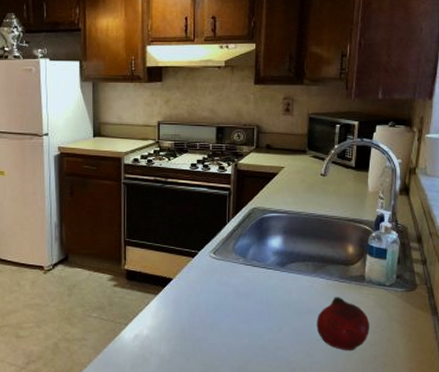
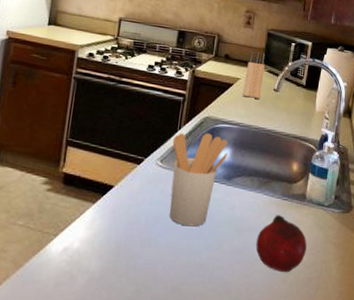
utensil holder: none [223,223,280,312] -> present [169,133,229,227]
knife block: none [288,138,309,185] -> present [242,51,266,99]

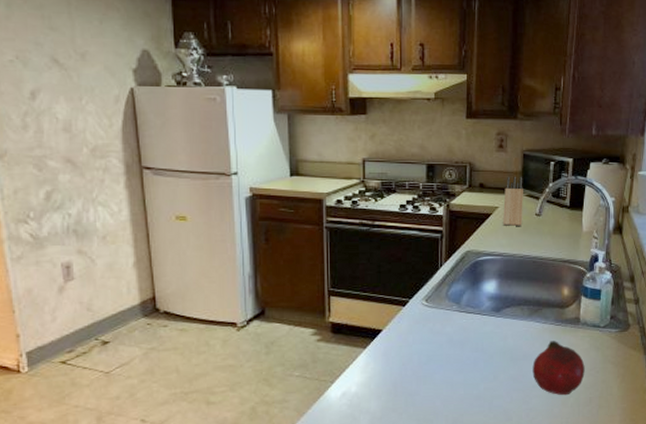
utensil holder: present [169,133,229,227] -> none [435,267,495,361]

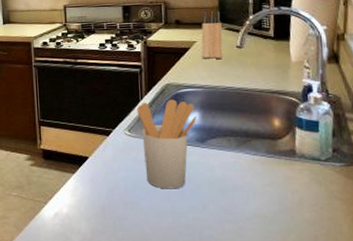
utensil holder: none [435,267,495,361] -> present [136,99,197,189]
fruit: present [532,341,585,396] -> none [244,173,307,231]

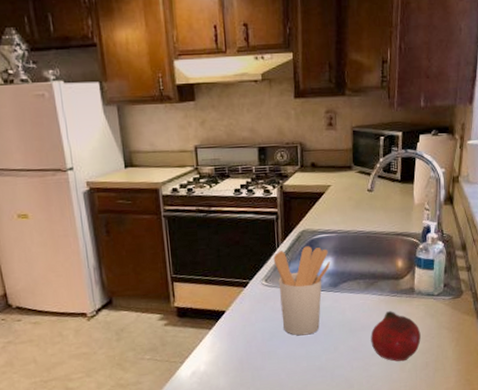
knife block: present [201,10,223,59] -> none [335,153,355,204]
fruit: none [244,173,307,231] -> present [371,311,421,362]

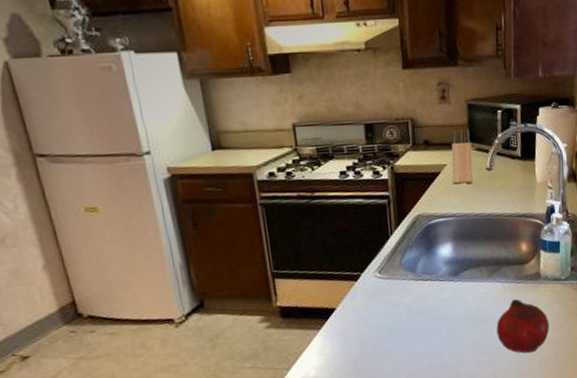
utensil holder: present [273,246,331,336] -> none [386,232,450,332]
knife block: none [335,153,355,204] -> present [451,128,473,184]

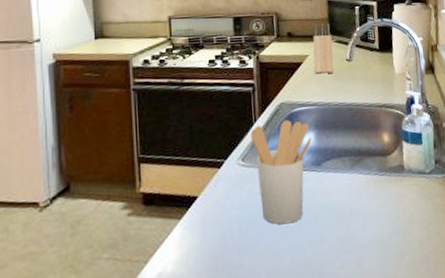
utensil holder: none [386,232,450,332] -> present [250,120,312,225]
fruit: present [496,299,550,354] -> none [360,192,417,255]

